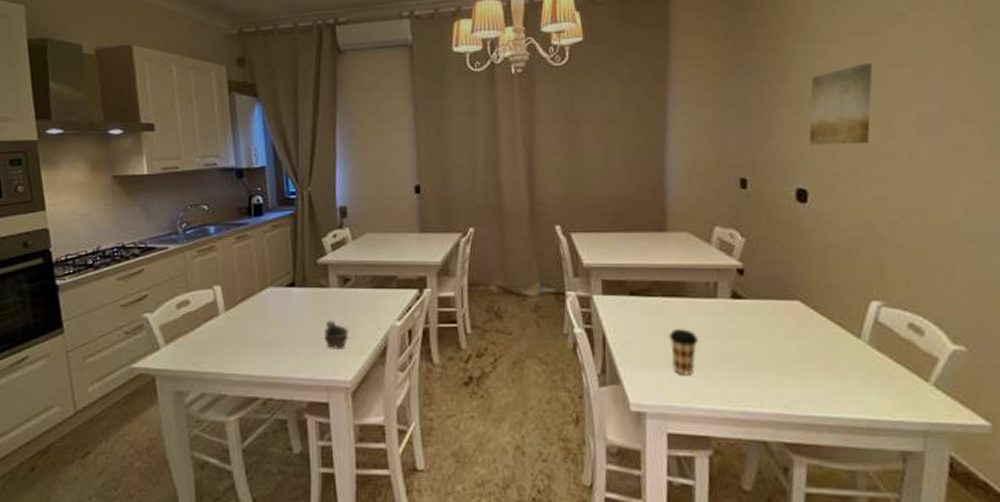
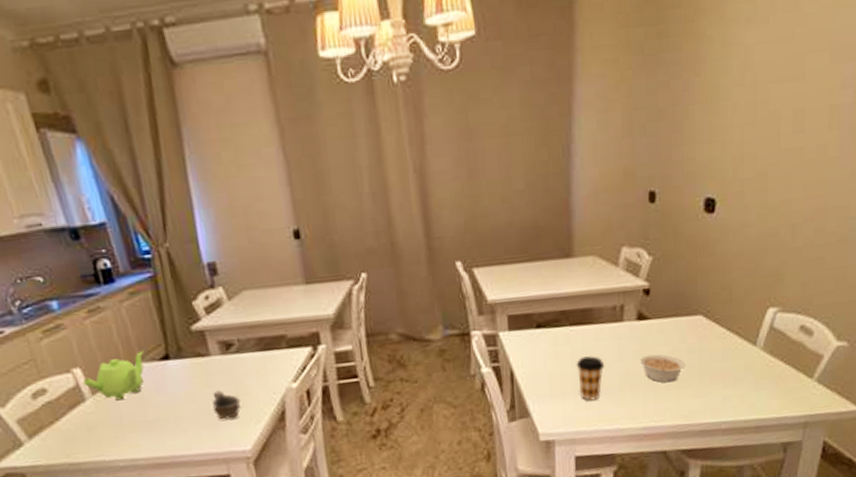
teapot: none [220,277,275,319] -> present [83,351,144,401]
legume: none [735,335,785,367] -> present [640,354,686,383]
wall art: present [809,64,873,145] -> none [720,48,791,149]

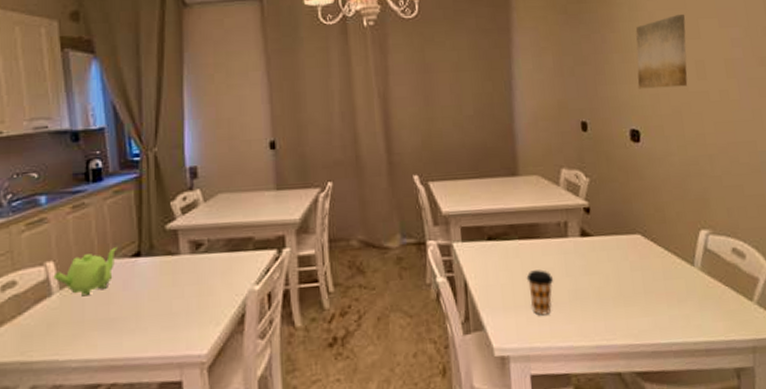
cup: present [212,390,241,420] -> none [175,289,203,321]
legume: present [640,354,686,383] -> none [586,270,631,300]
wall art: none [720,48,791,149] -> present [635,15,688,89]

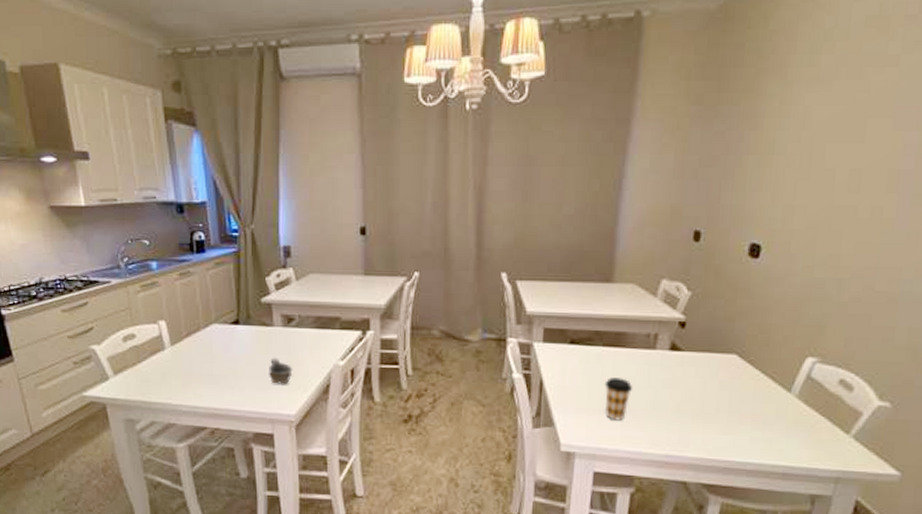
teapot: present [53,247,117,297] -> none [165,314,219,354]
cup: none [175,289,203,321] -> present [269,357,293,384]
wall art: present [635,15,688,89] -> none [770,112,852,199]

